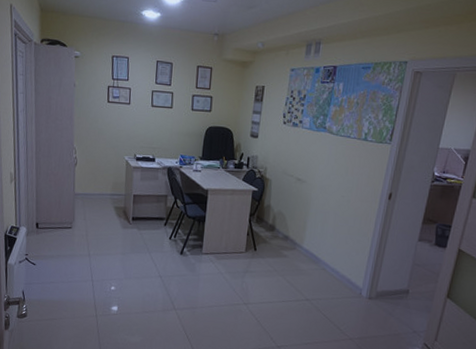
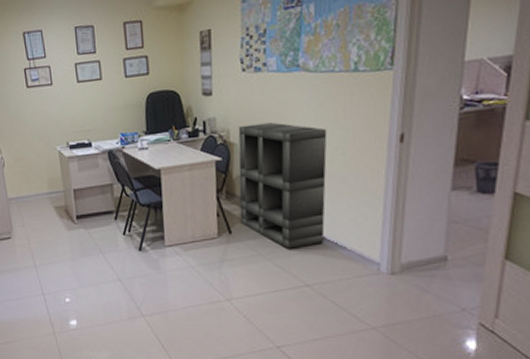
shelving unit: none [264,166,339,270] -> present [238,122,327,249]

